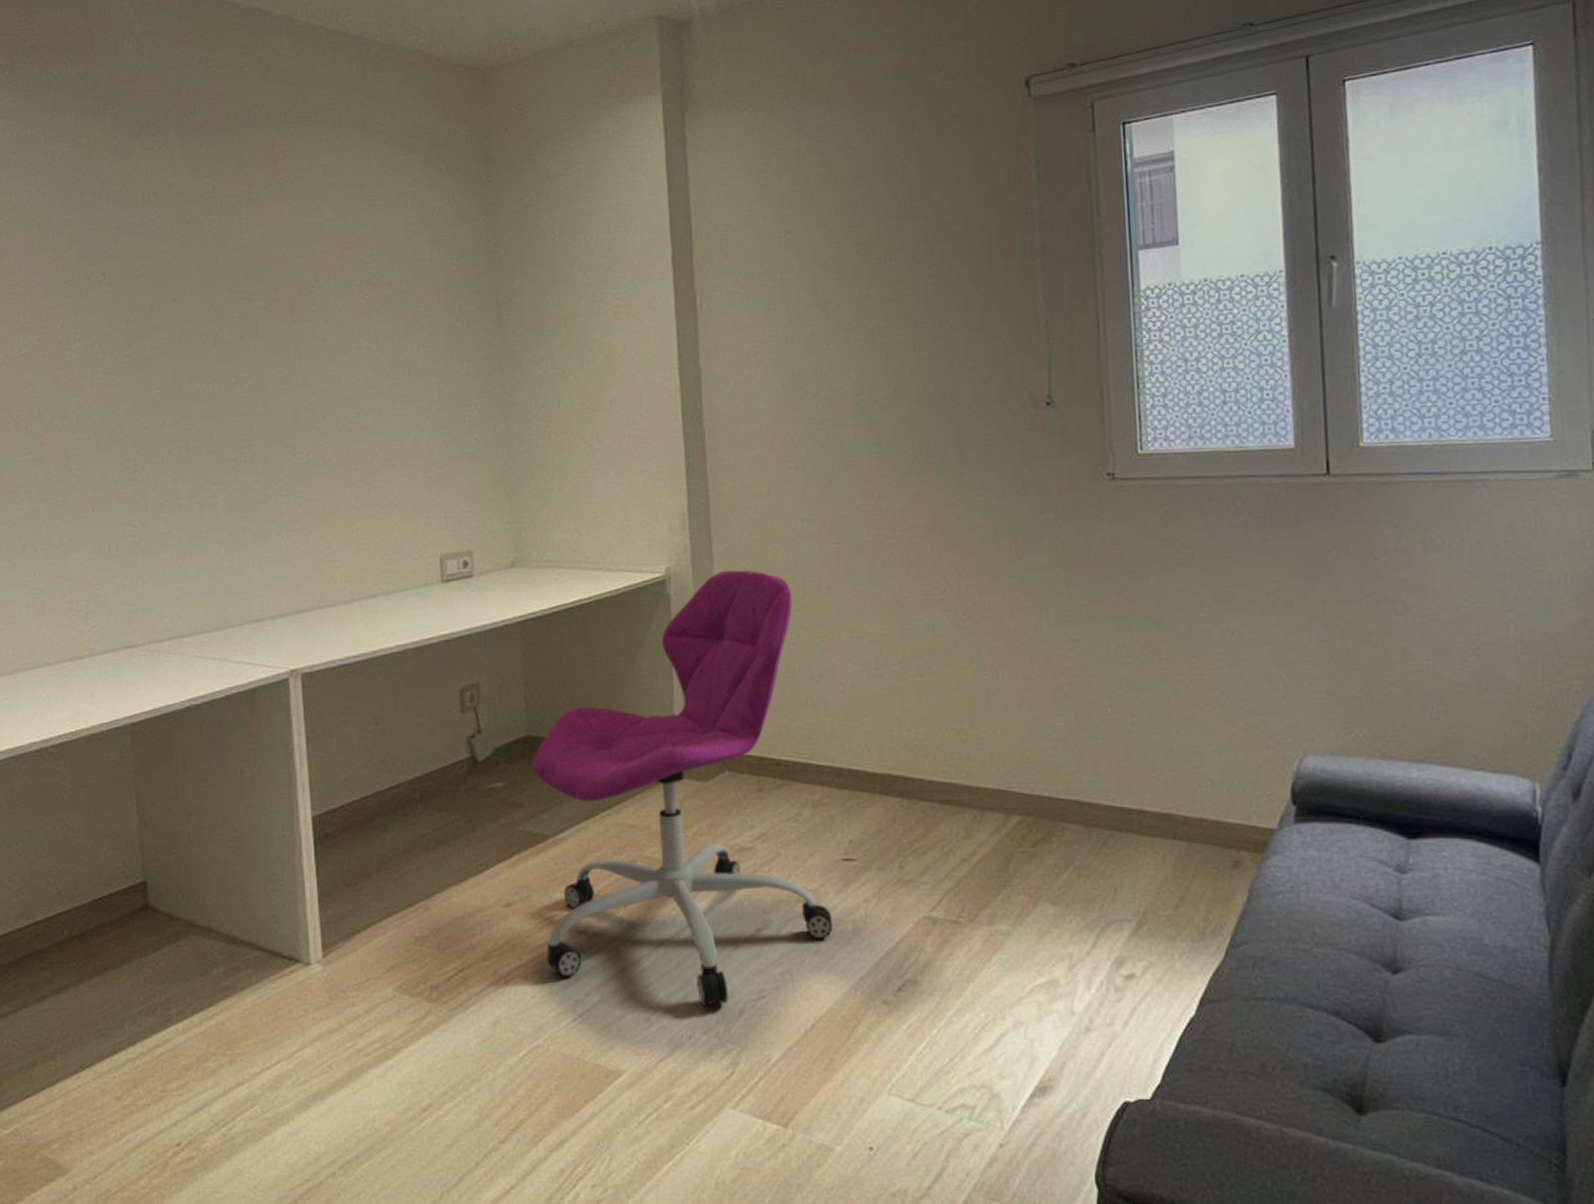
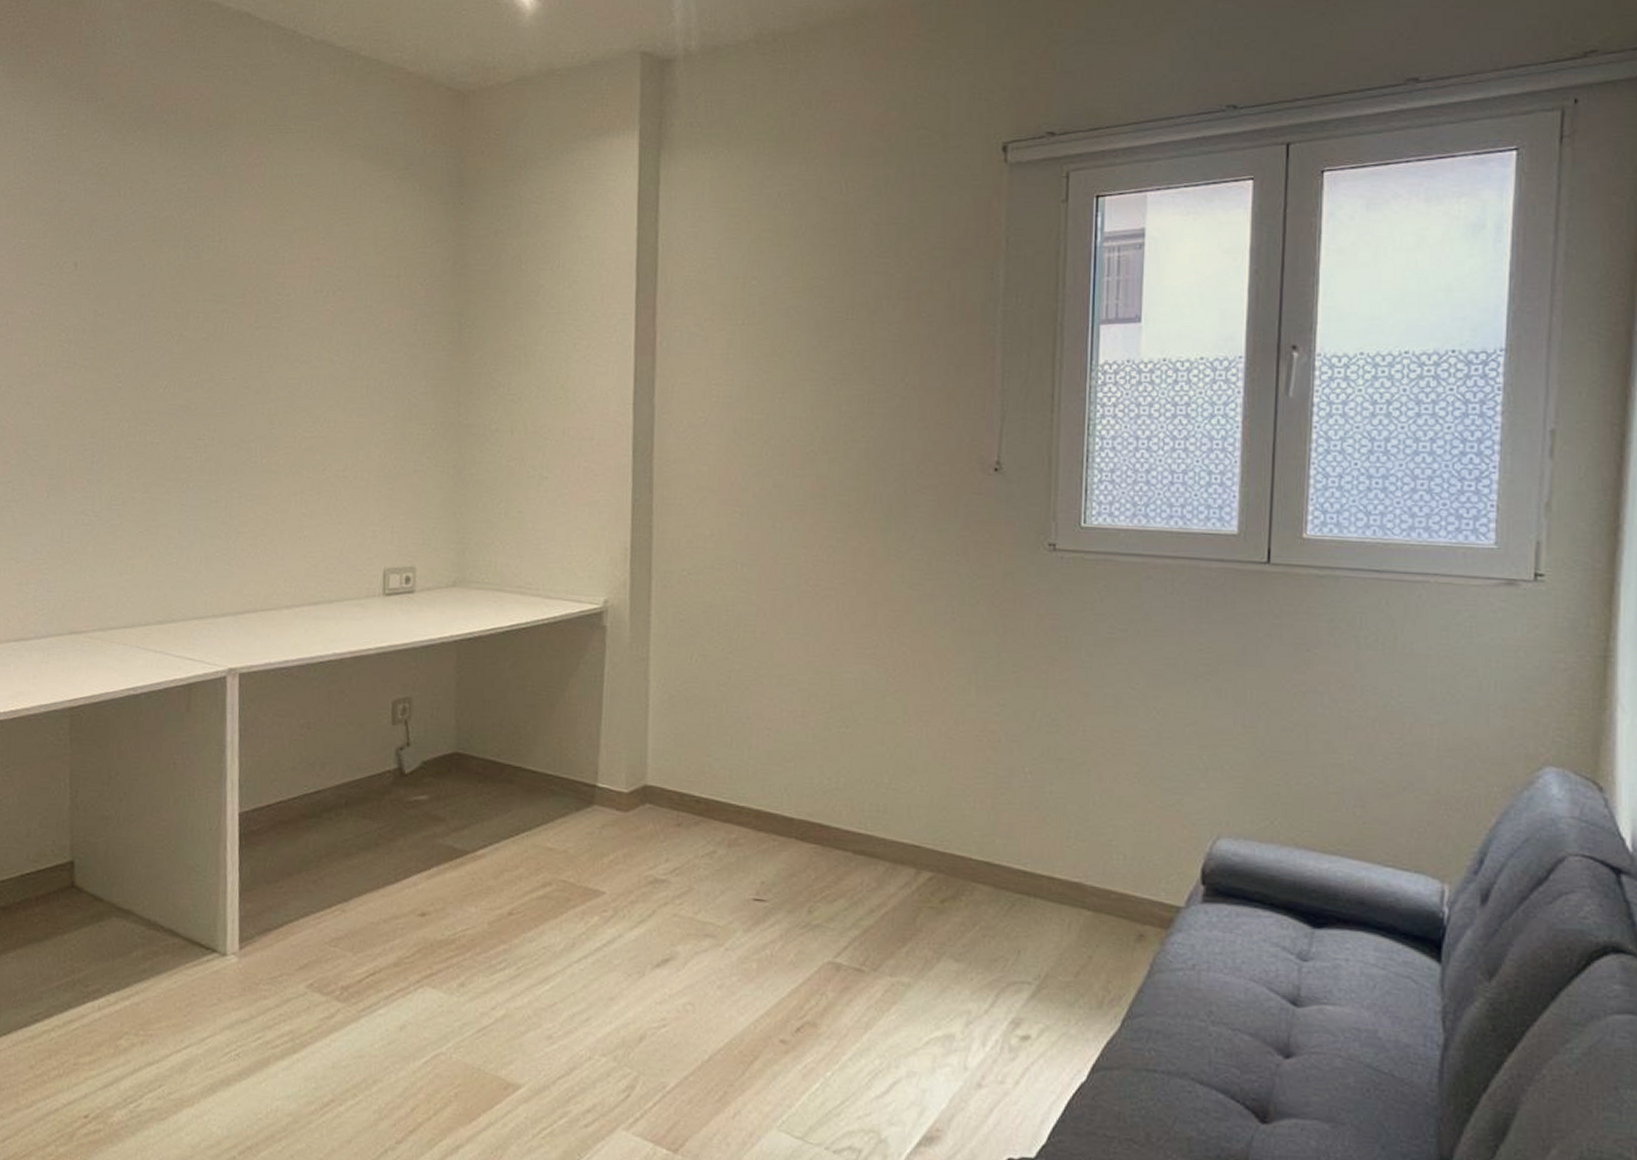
office chair: present [532,570,833,1006] -> none [456,607,739,1030]

